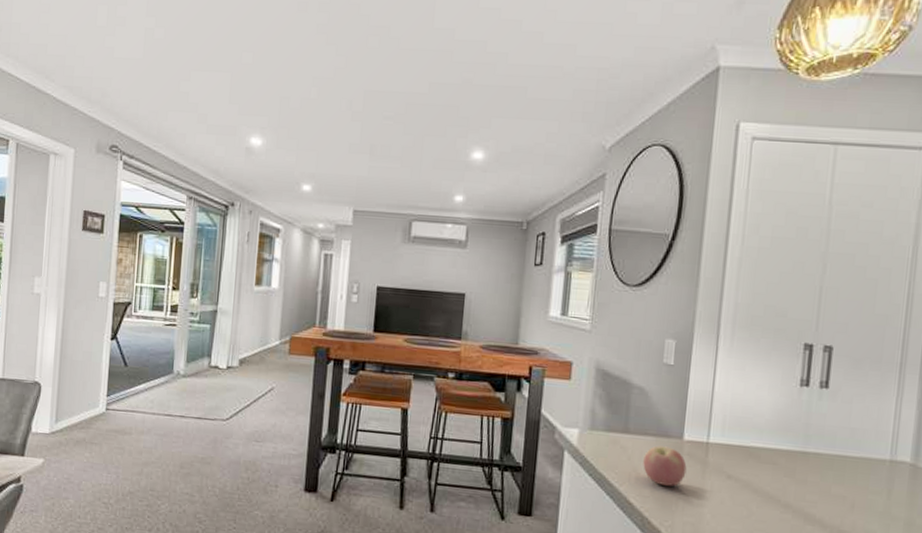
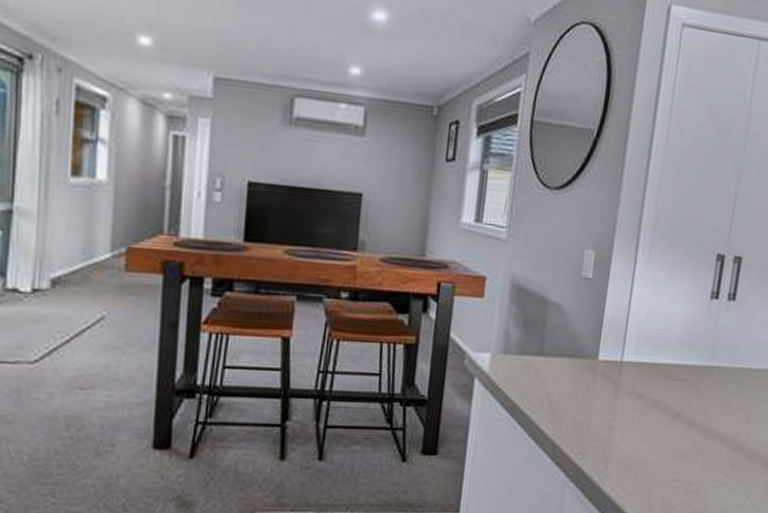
apple: present [643,445,687,487] -> none [556,367,600,410]

